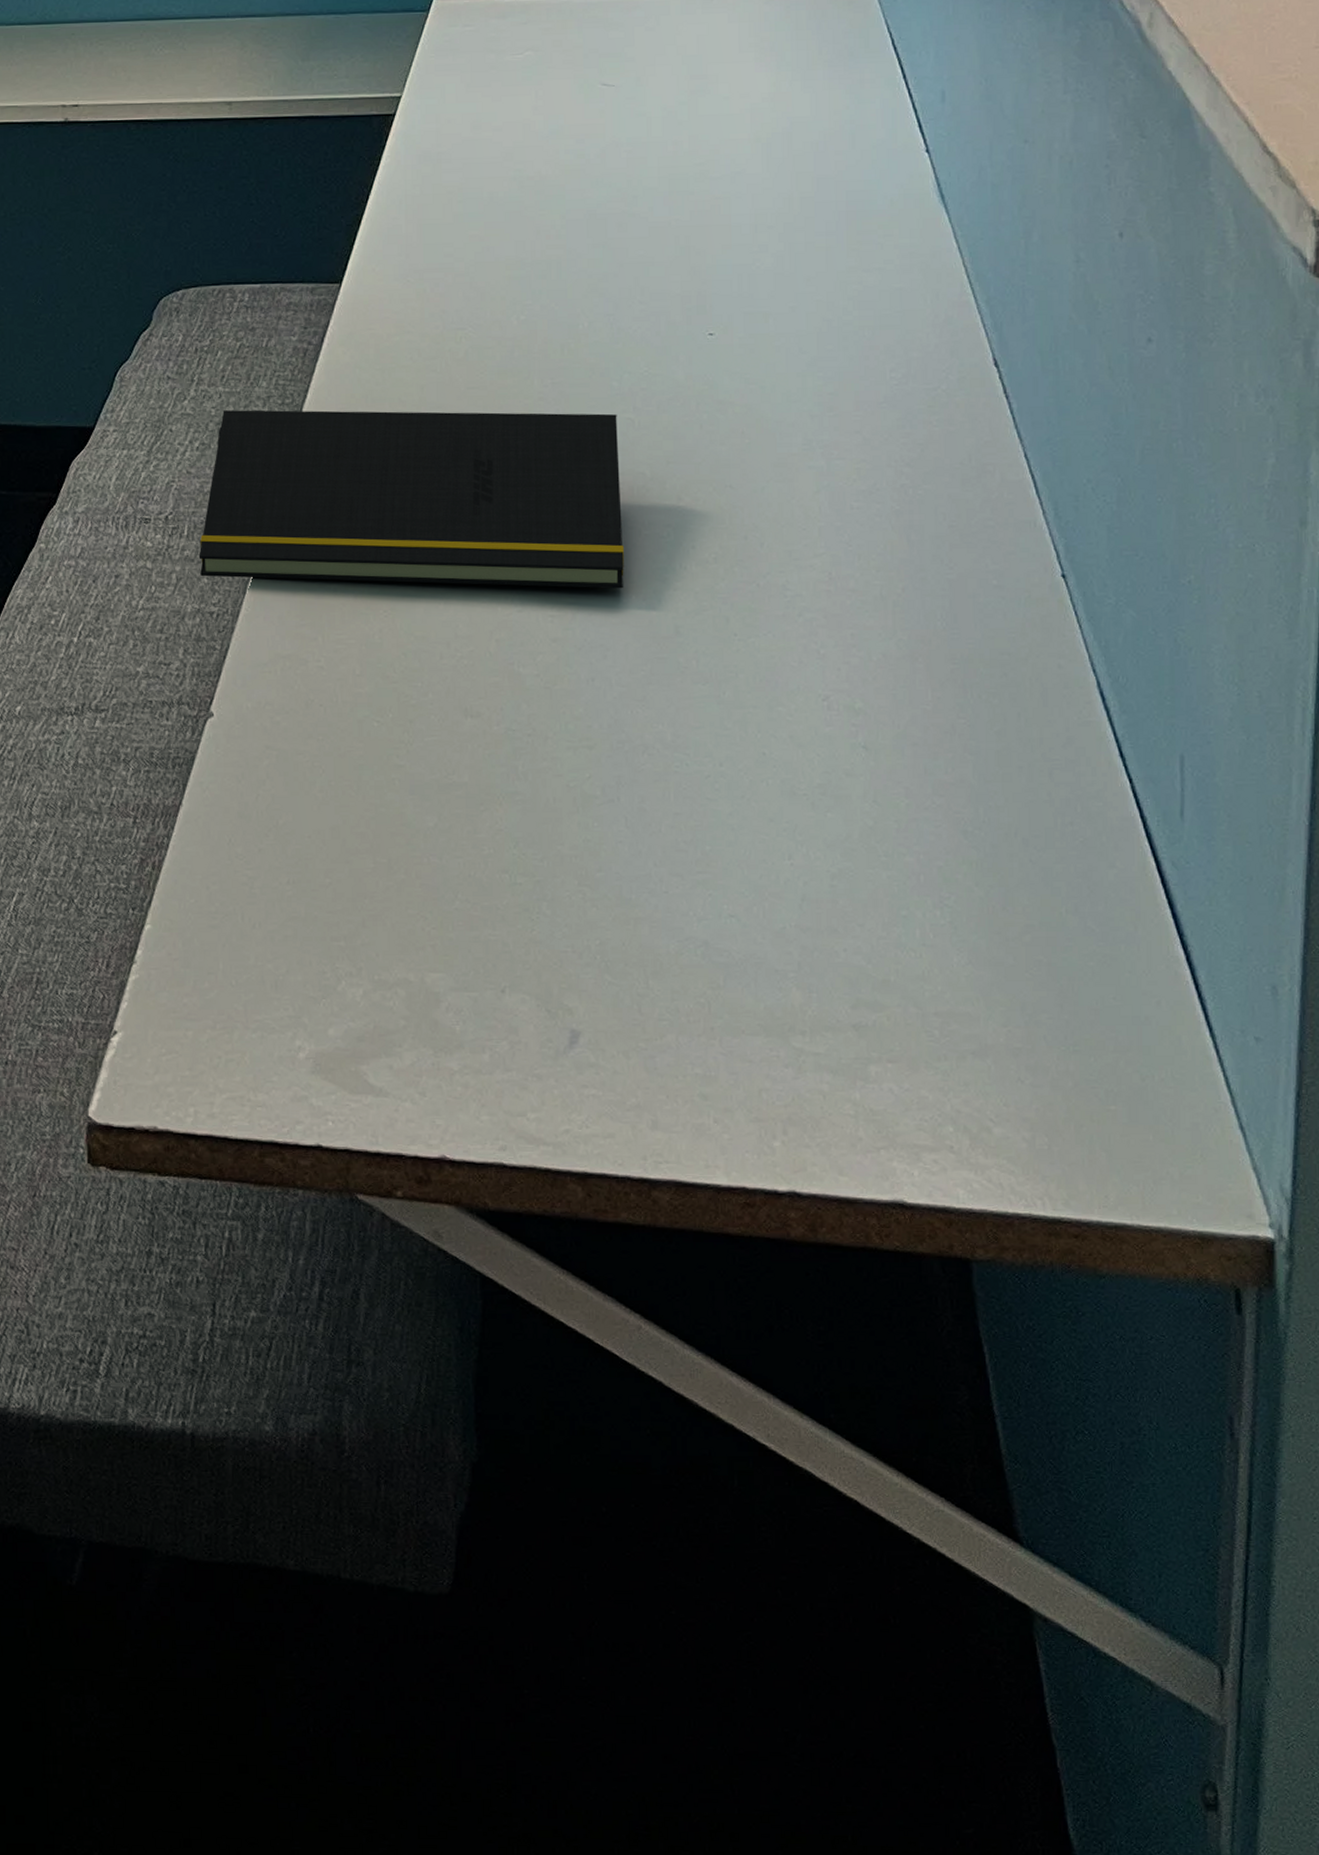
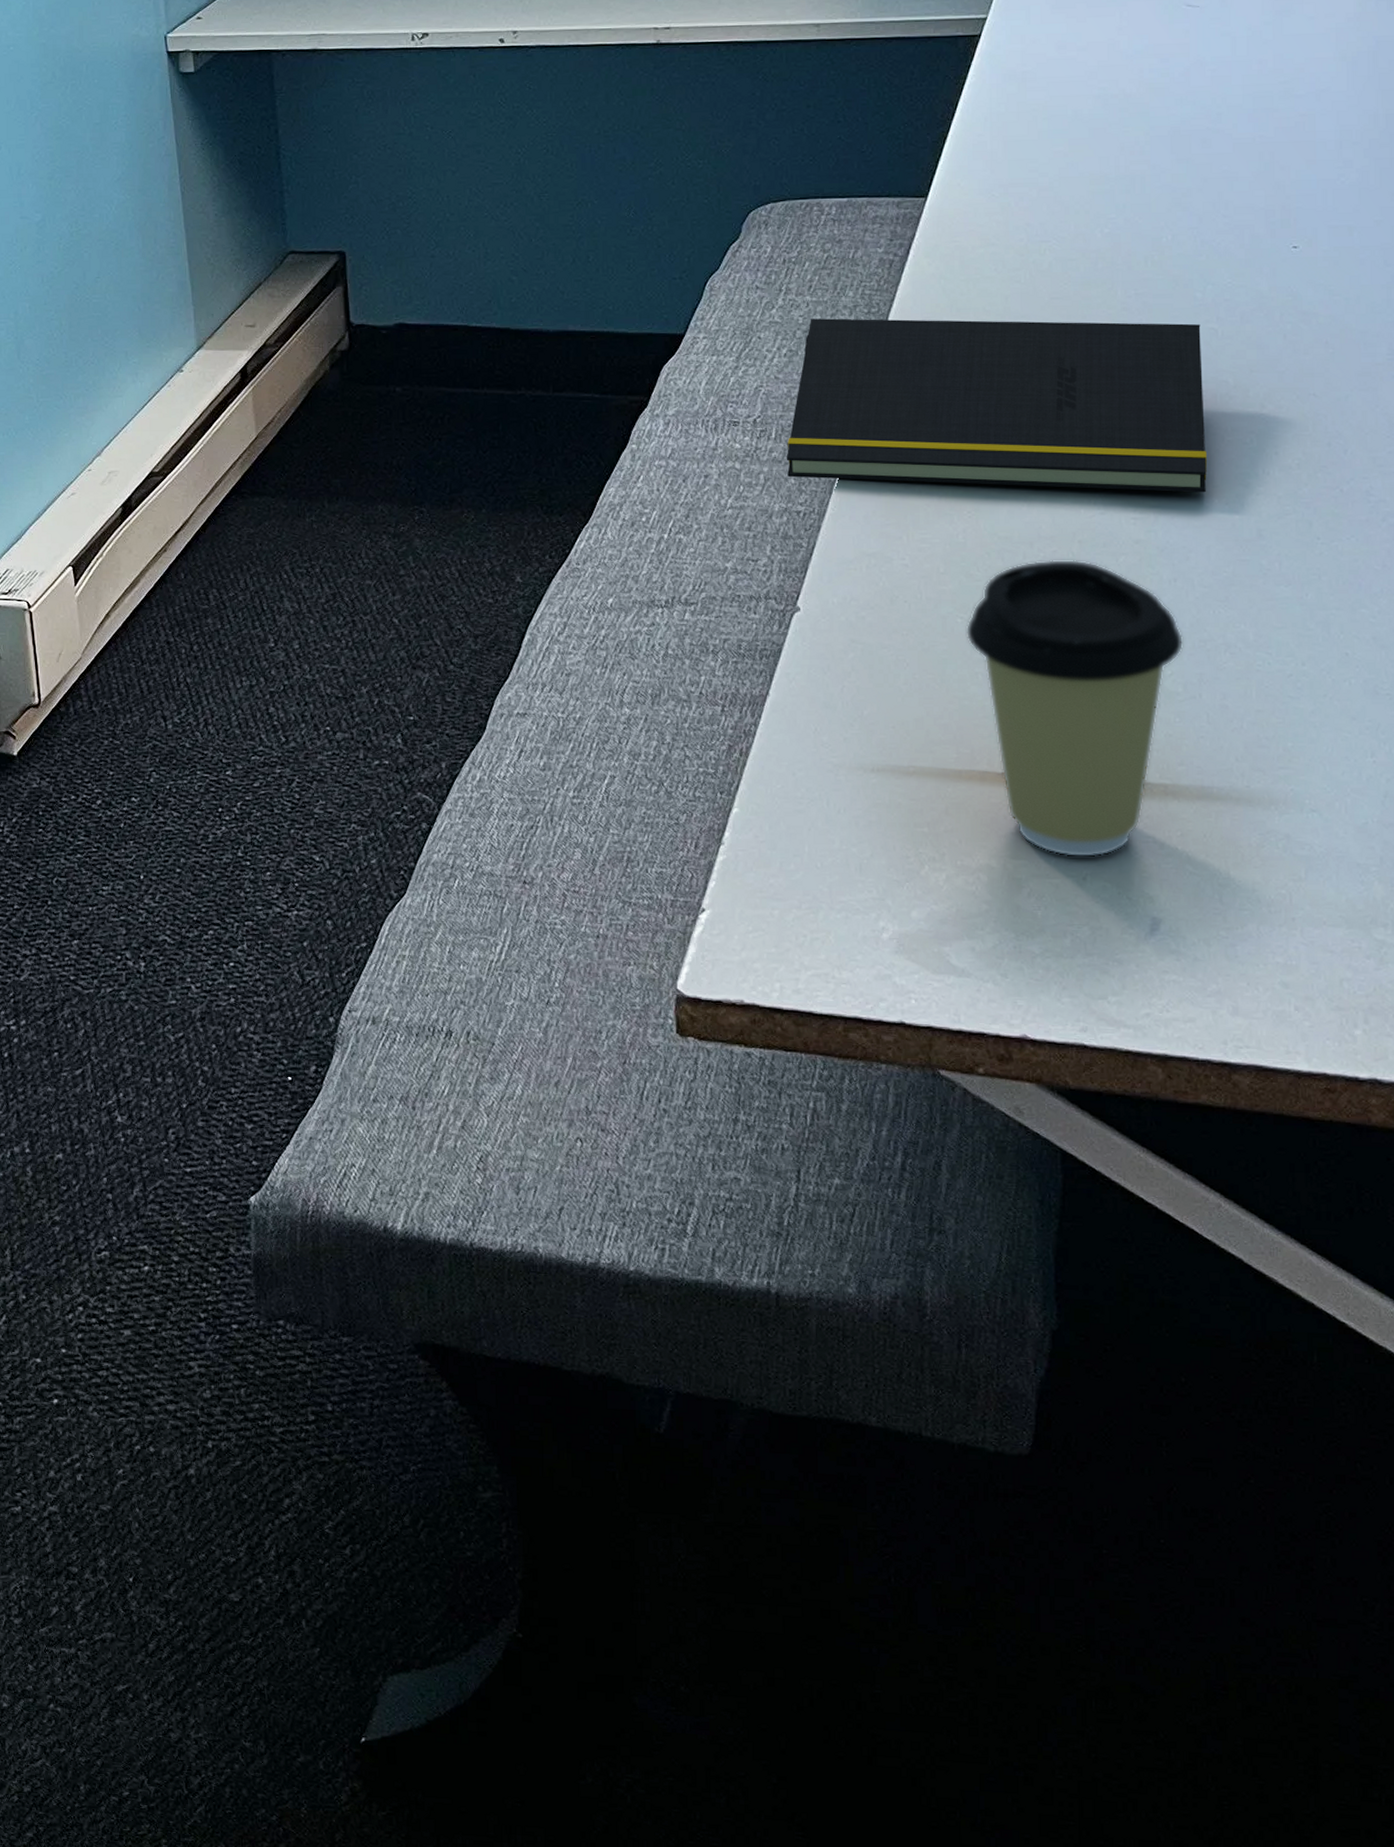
coffee cup: none [382,659,602,969] -> present [965,559,1184,858]

